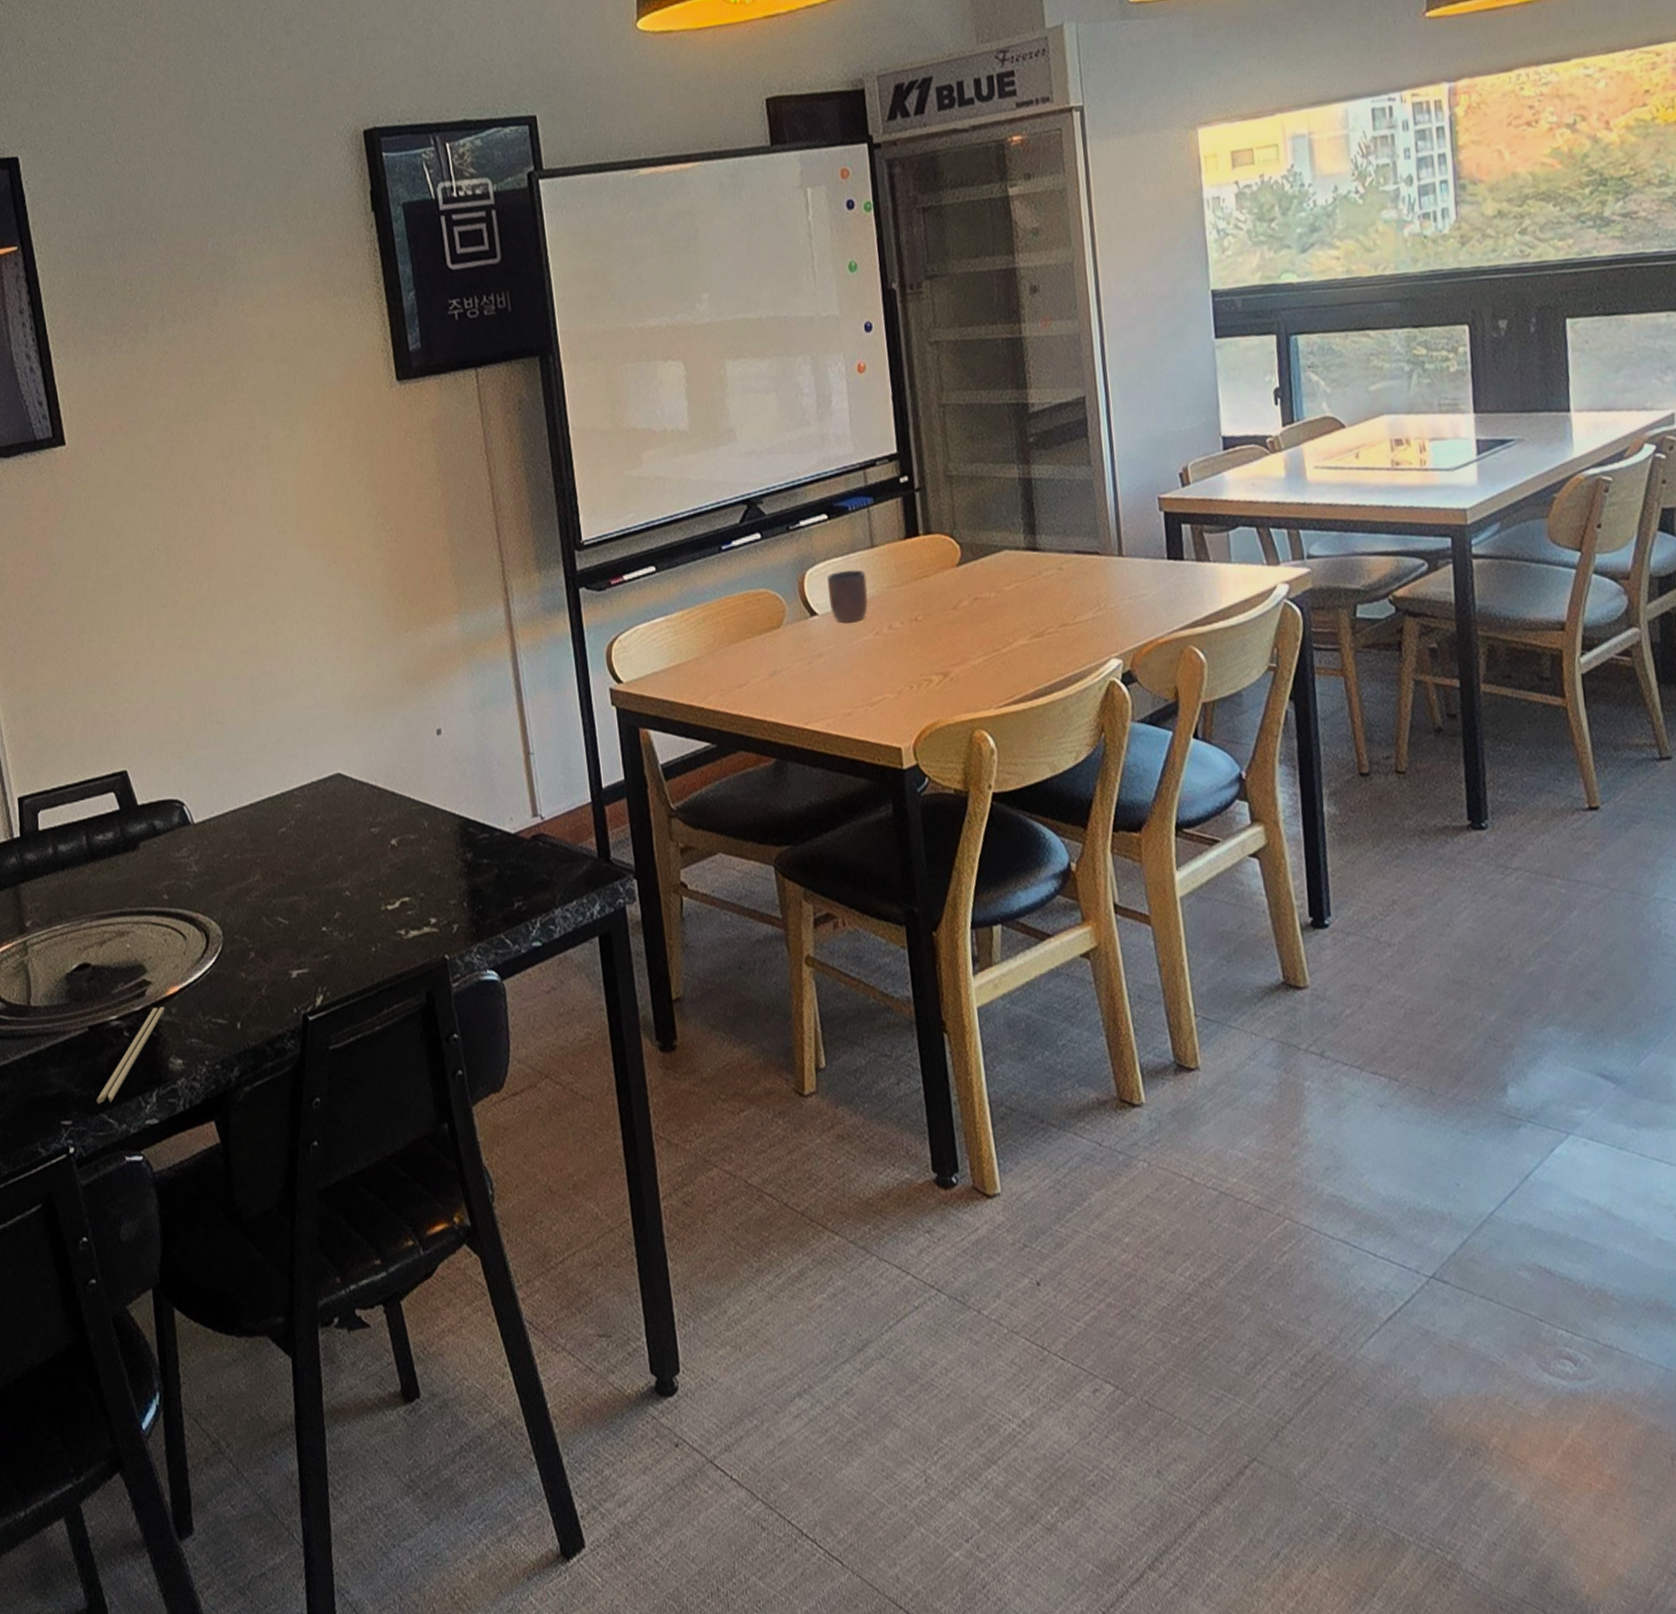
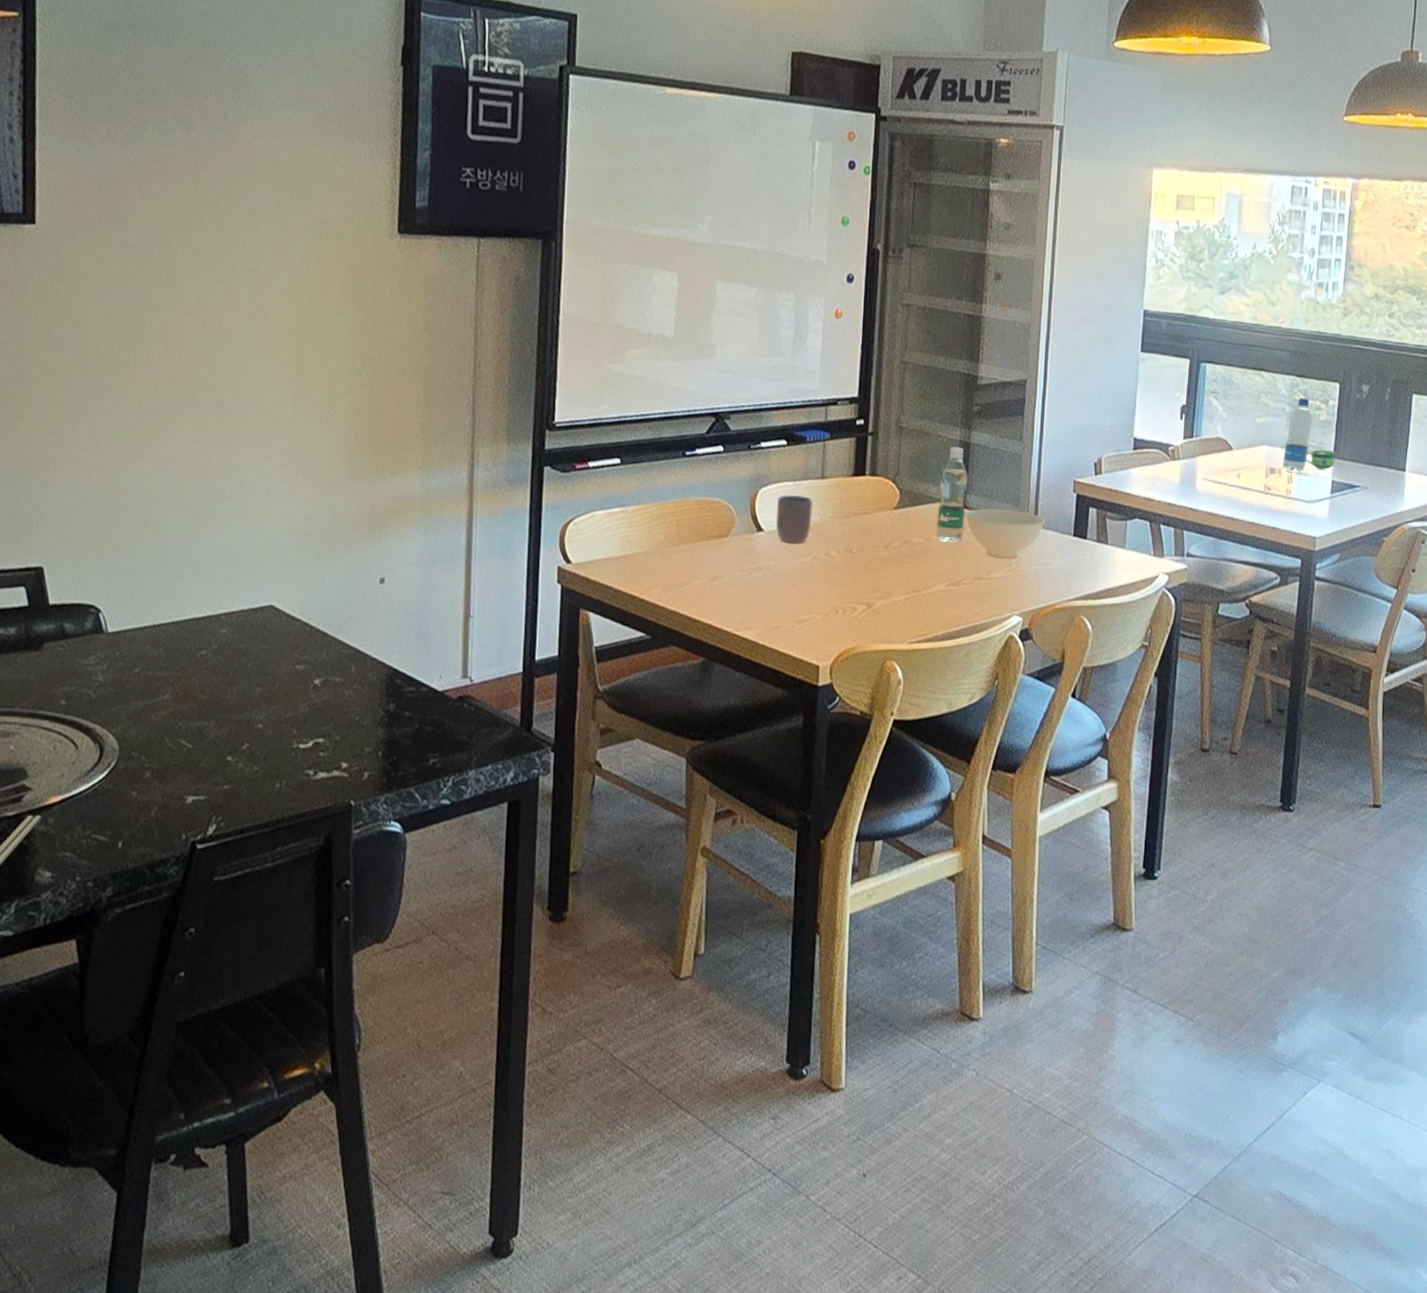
bottle: none [1003,485,1039,593] -> present [936,447,968,544]
bowl: none [1039,542,1132,600] -> present [966,508,1045,559]
bottle: none [1409,350,1441,440] -> present [1283,397,1312,474]
cup: none [1438,404,1478,430] -> present [1306,449,1336,470]

